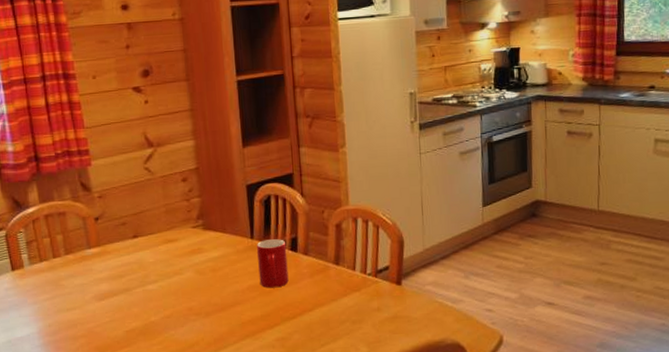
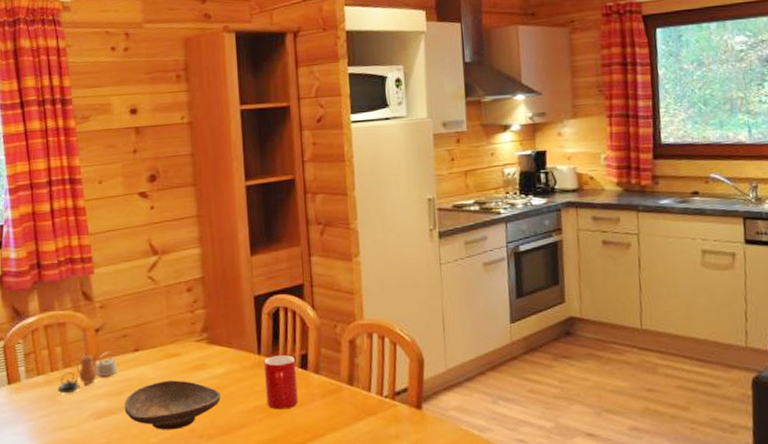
teapot: none [60,238,118,278] -> present [57,351,118,394]
decorative bowl: none [125,263,217,309] -> present [124,380,221,430]

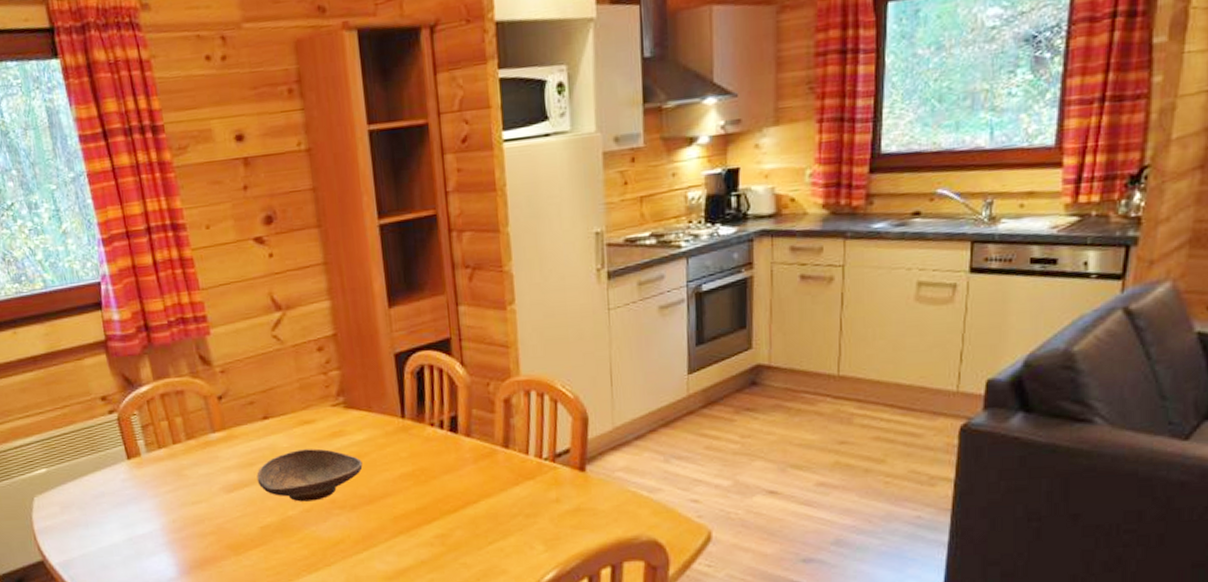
teapot: present [57,351,118,394] -> none [182,420,247,467]
cup: present [263,355,298,410] -> none [408,418,448,477]

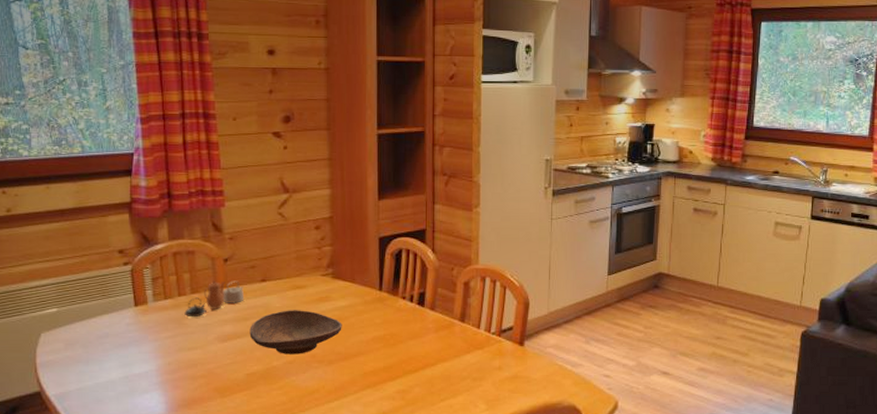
teapot: none [182,420,247,467] -> present [184,280,245,318]

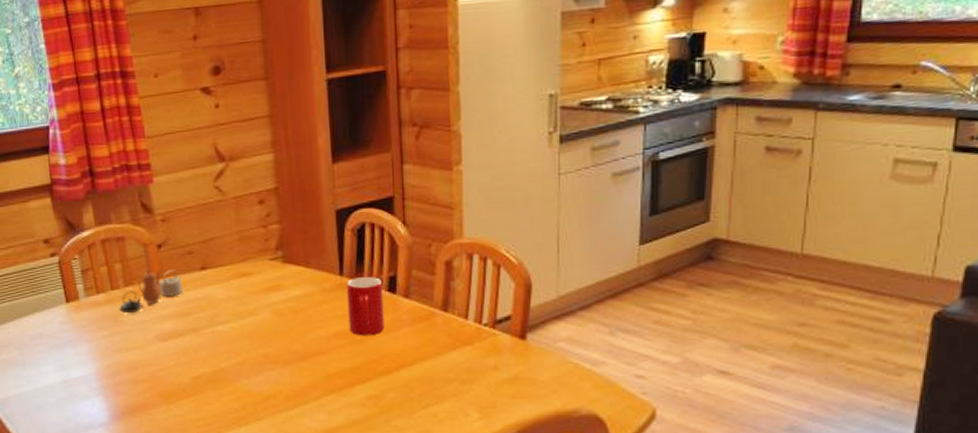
decorative bowl: present [249,310,342,355] -> none [192,302,298,354]
cup: none [384,293,414,341] -> present [346,277,385,336]

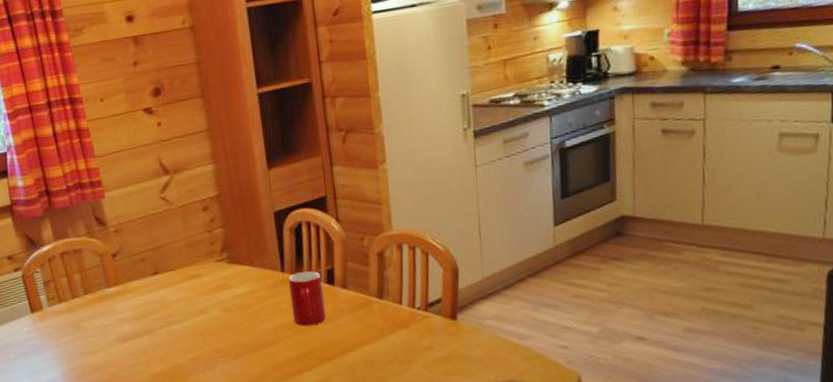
teapot: present [119,269,184,314] -> none [80,276,139,320]

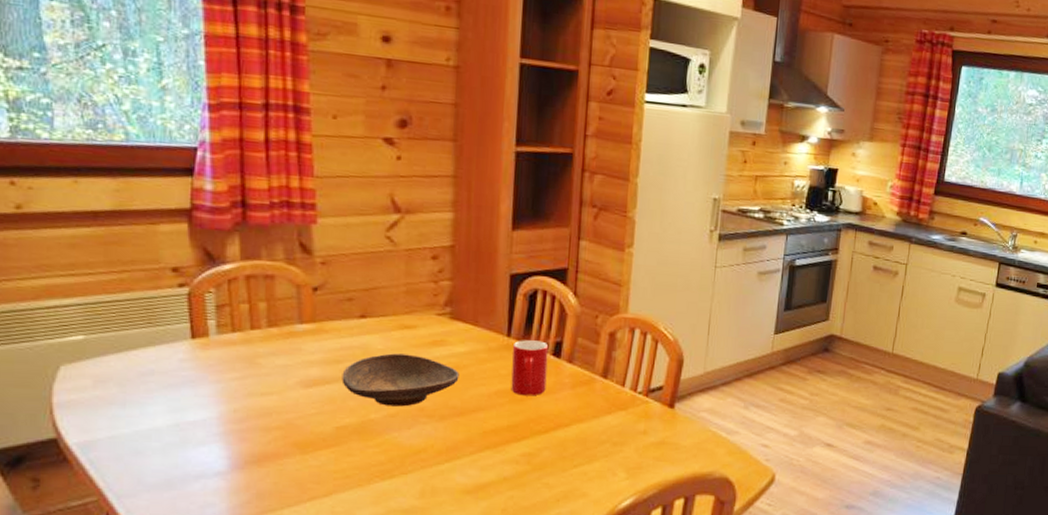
decorative bowl: none [148,301,246,351] -> present [341,353,460,407]

